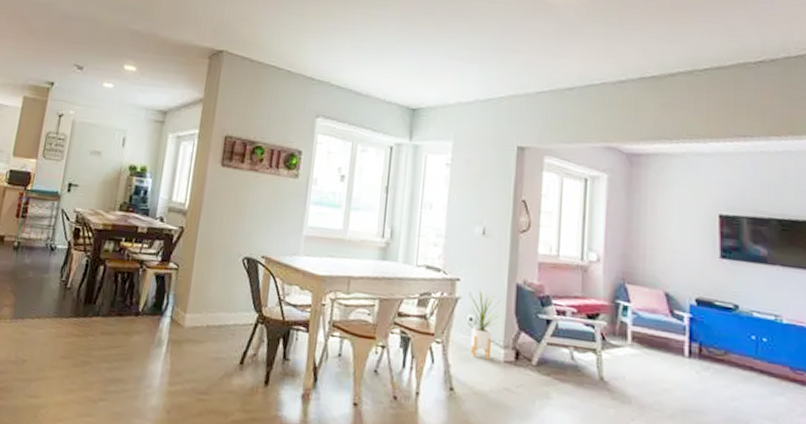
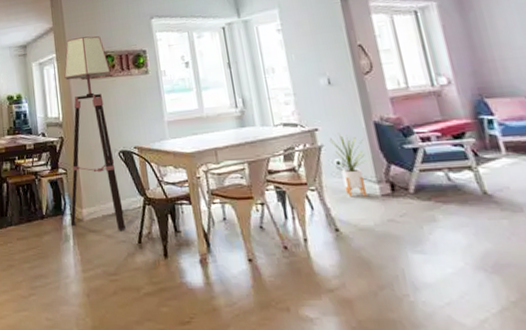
floor lamp: none [169,117,258,346] -> present [64,36,125,230]

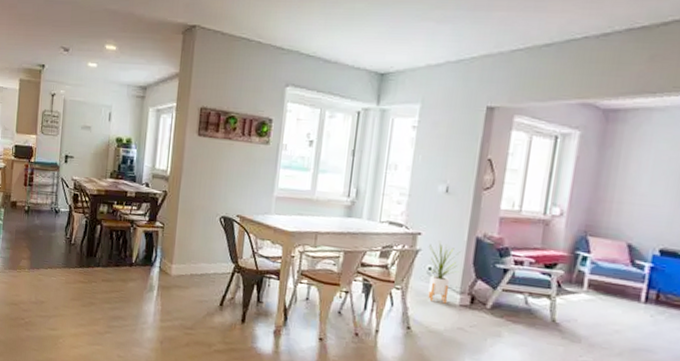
floor lamp: present [64,36,125,230] -> none [158,90,231,291]

